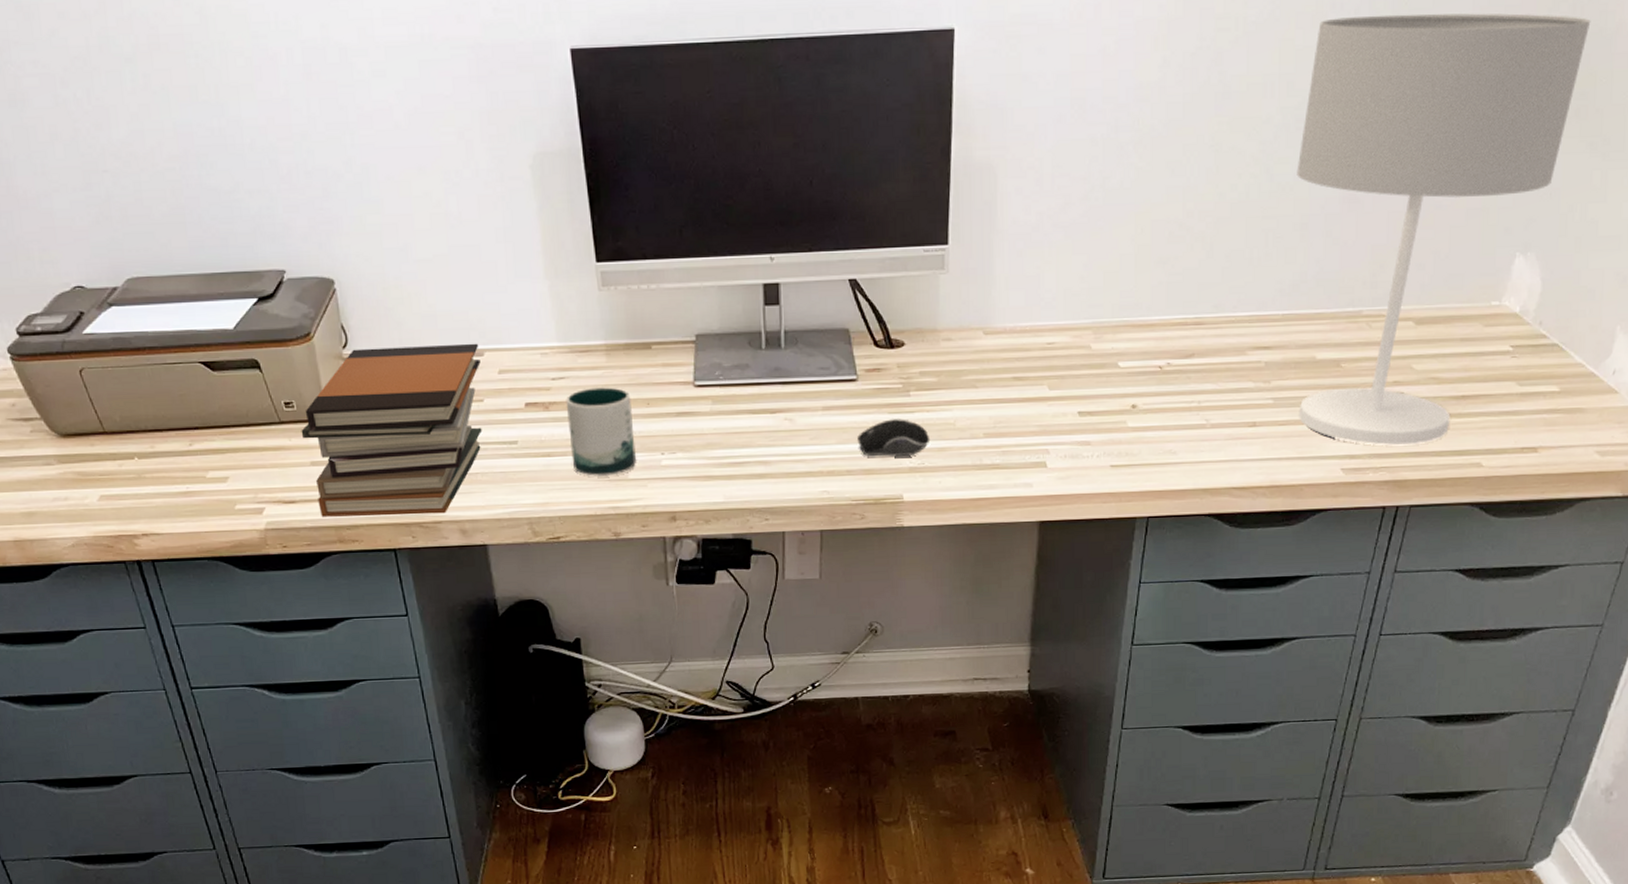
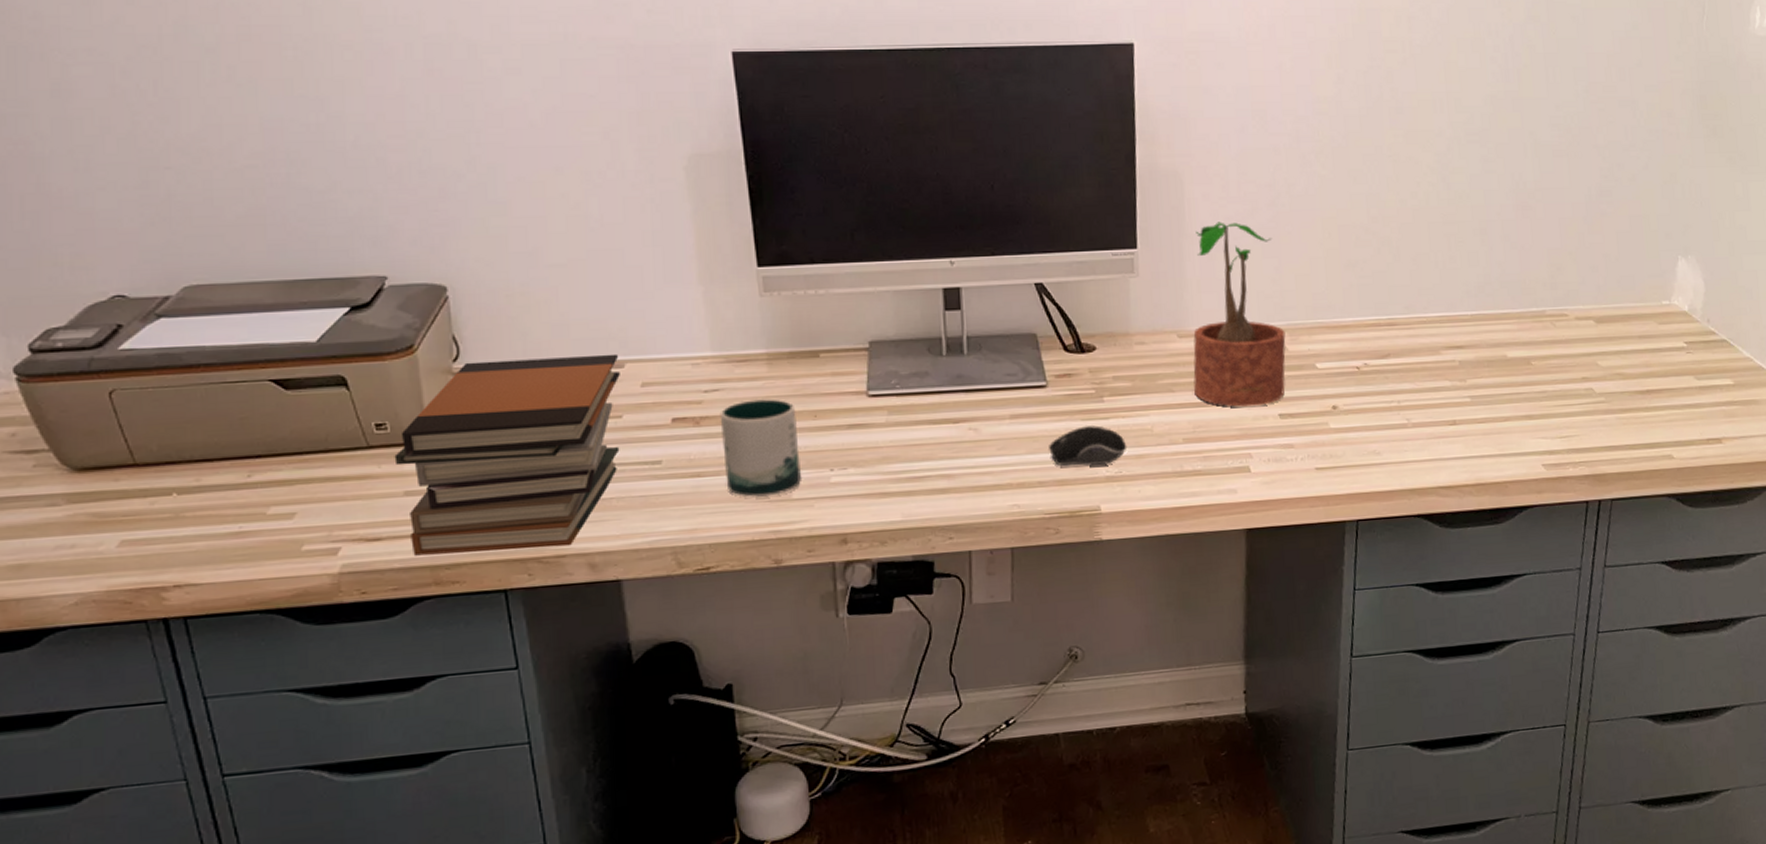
potted plant: none [997,217,1090,404] -> present [1193,222,1286,407]
table lamp: present [1296,13,1591,446] -> none [1471,42,1715,440]

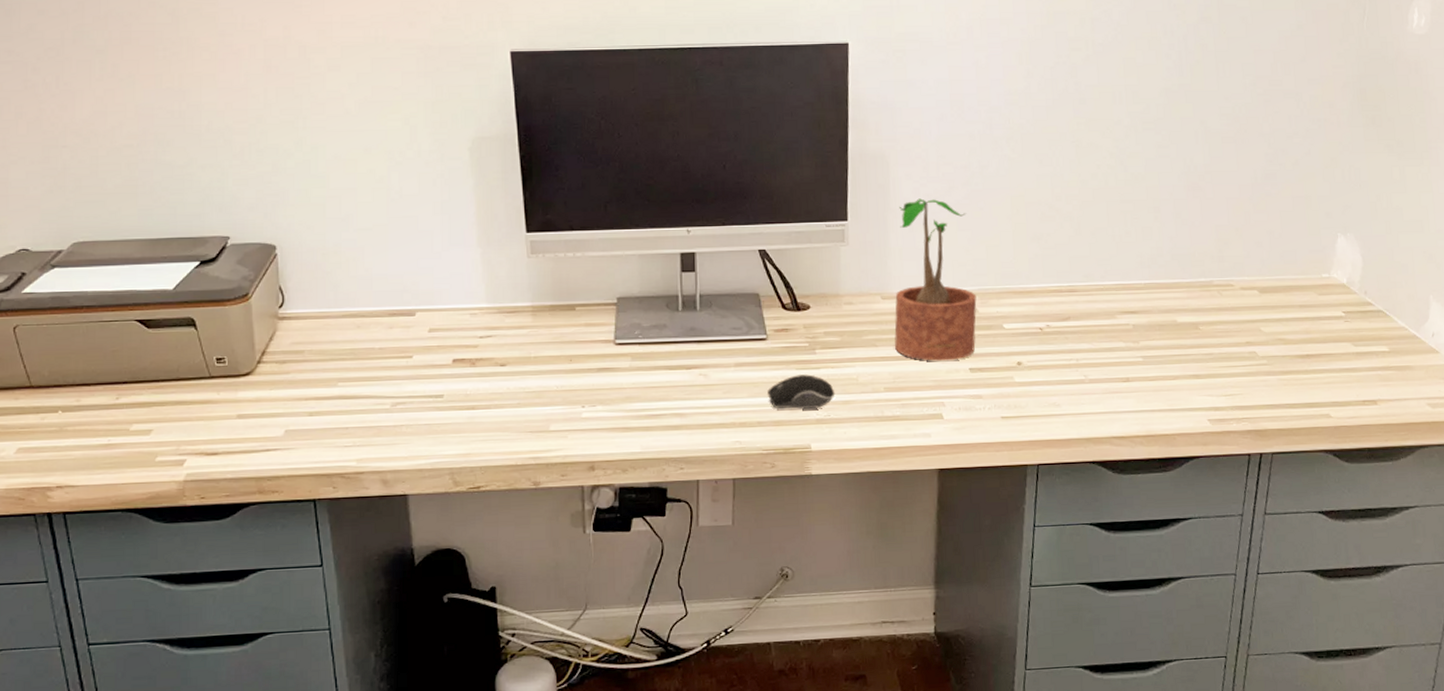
book stack: present [394,353,620,556] -> none [230,304,412,468]
mug: present [719,399,801,497] -> none [492,345,557,428]

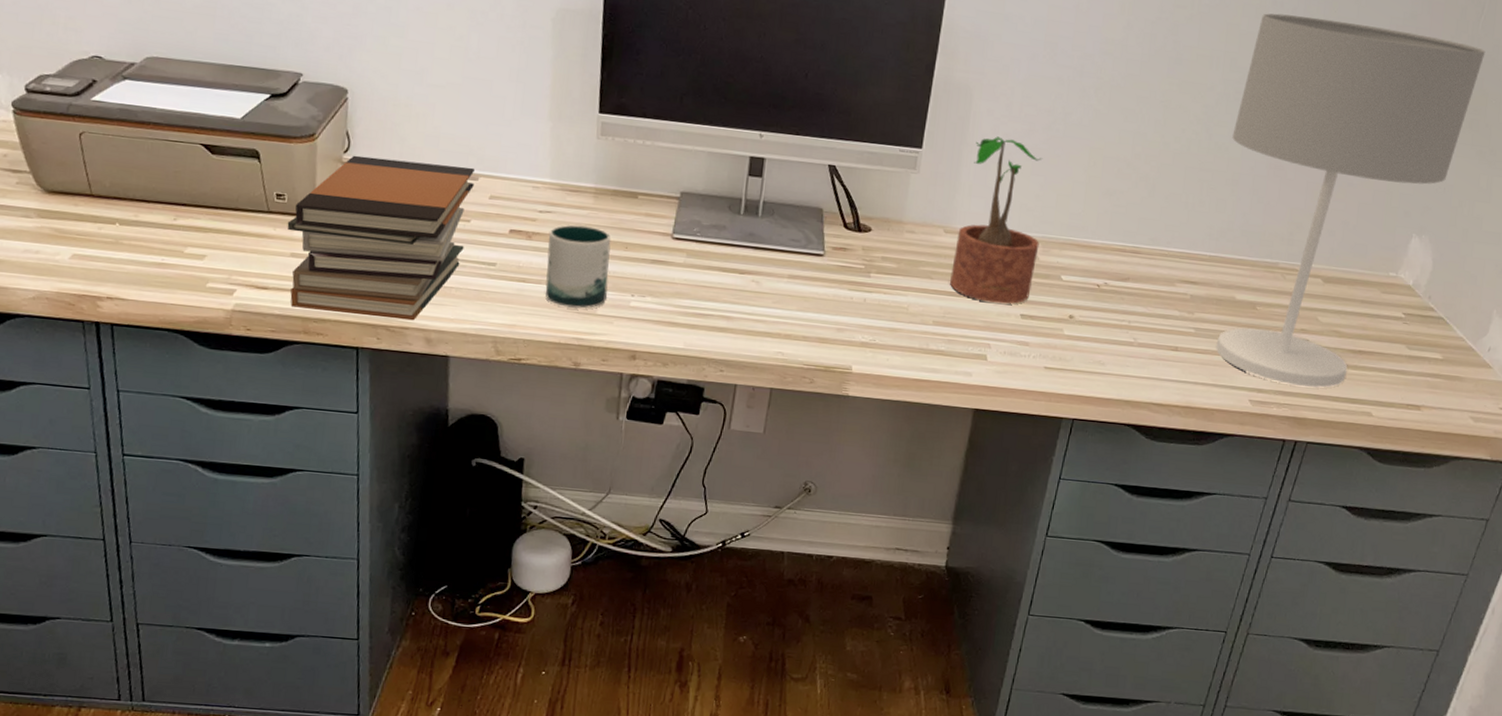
book stack: none [230,304,412,468] -> present [287,155,474,321]
mug: none [492,345,557,428] -> present [545,225,611,309]
computer mouse: present [767,374,835,409] -> none [816,295,884,332]
table lamp: none [1146,41,1375,399] -> present [1216,13,1486,388]

